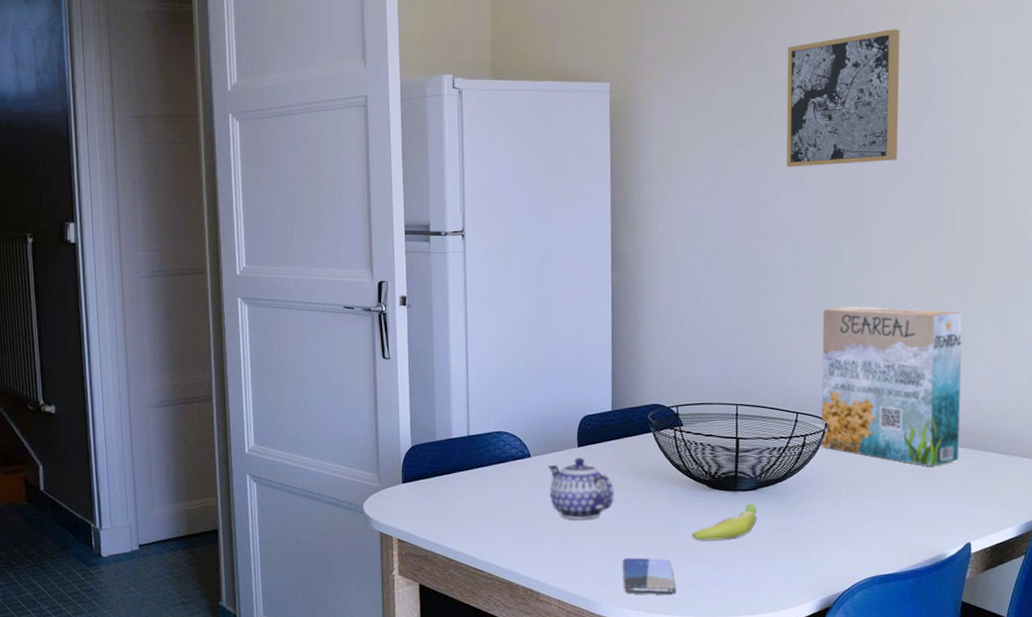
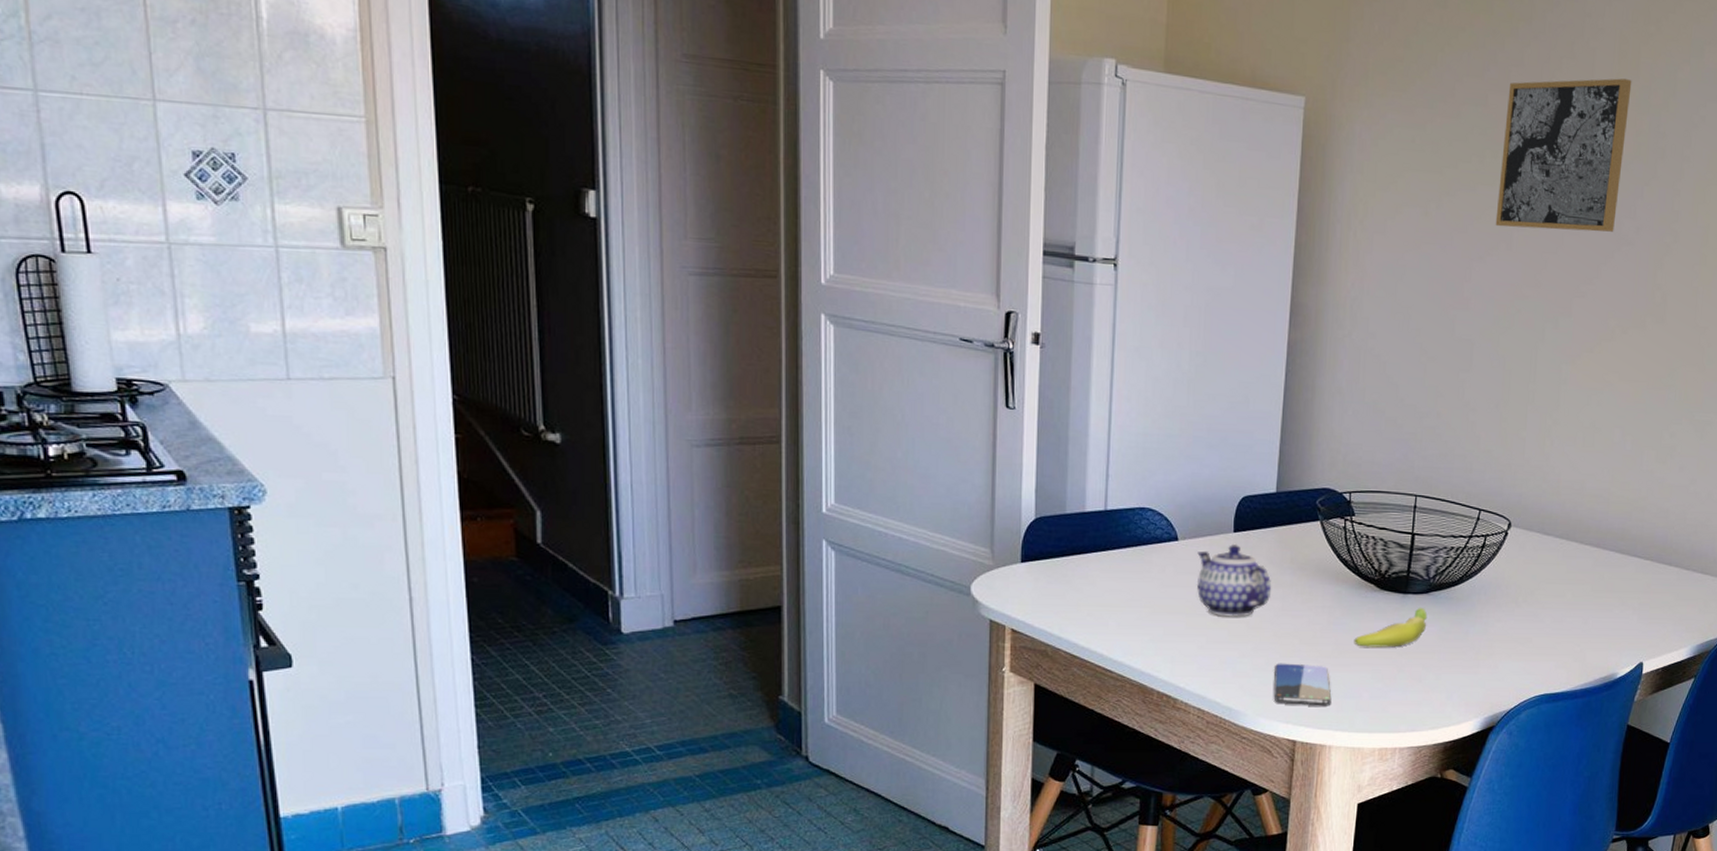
cereal box: present [821,306,963,467] -> none [1501,393,1662,578]

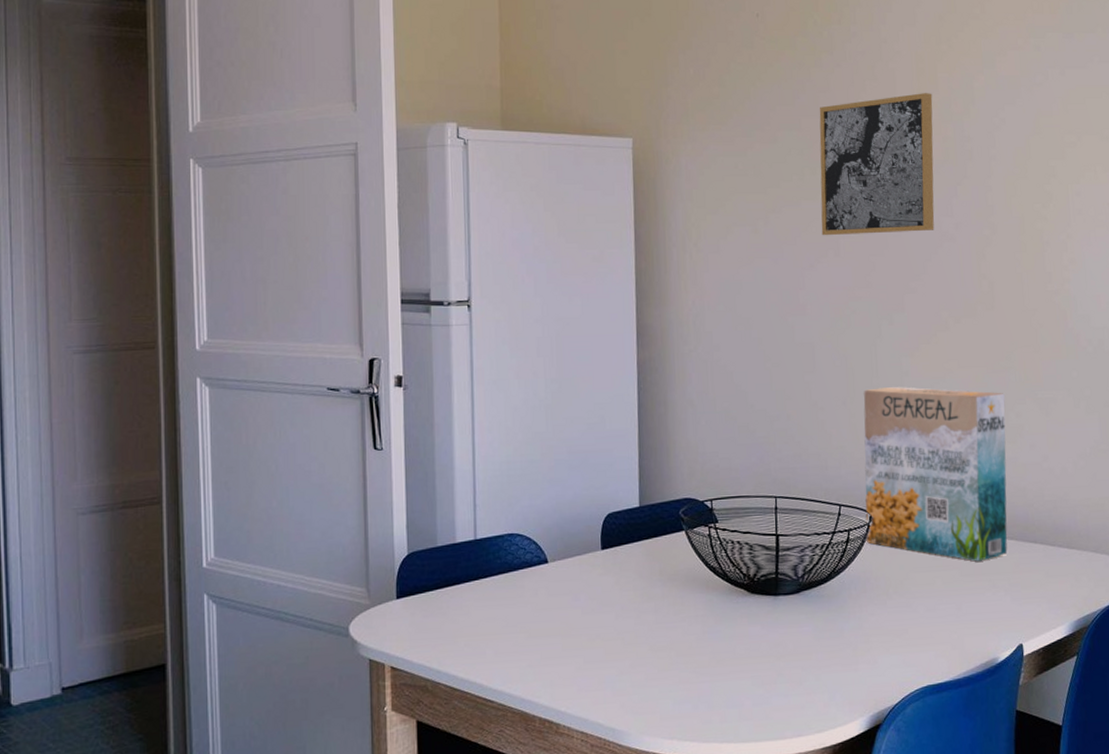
teapot: present [1197,545,1272,617] -> none [568,562,644,635]
smartphone: present [1273,663,1332,706] -> none [654,676,714,719]
banana: present [1354,607,1428,648] -> none [730,607,801,654]
cereal box: none [1501,393,1662,578] -> present [863,387,1008,562]

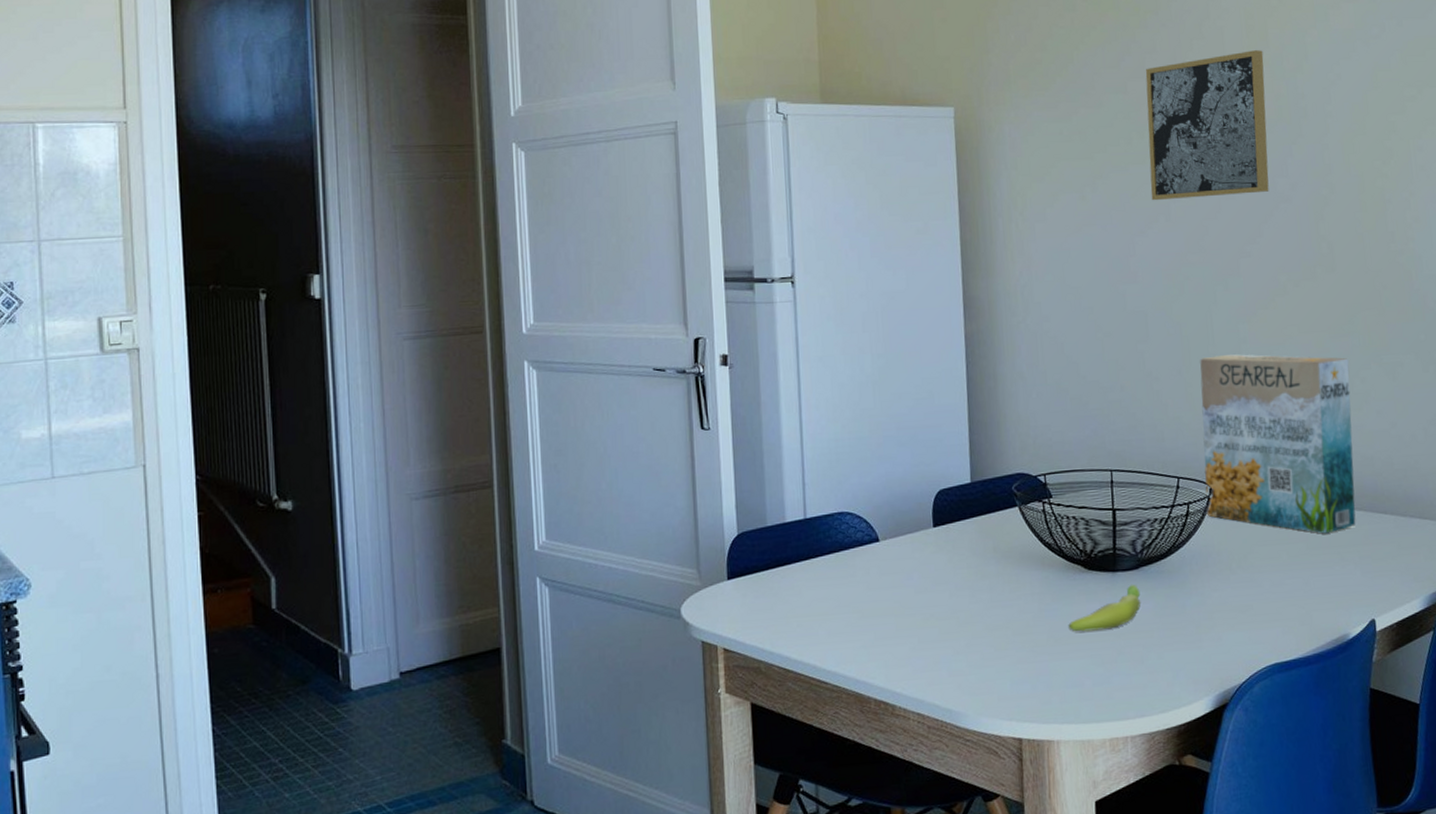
banana: none [730,607,801,654] -> present [1068,584,1141,632]

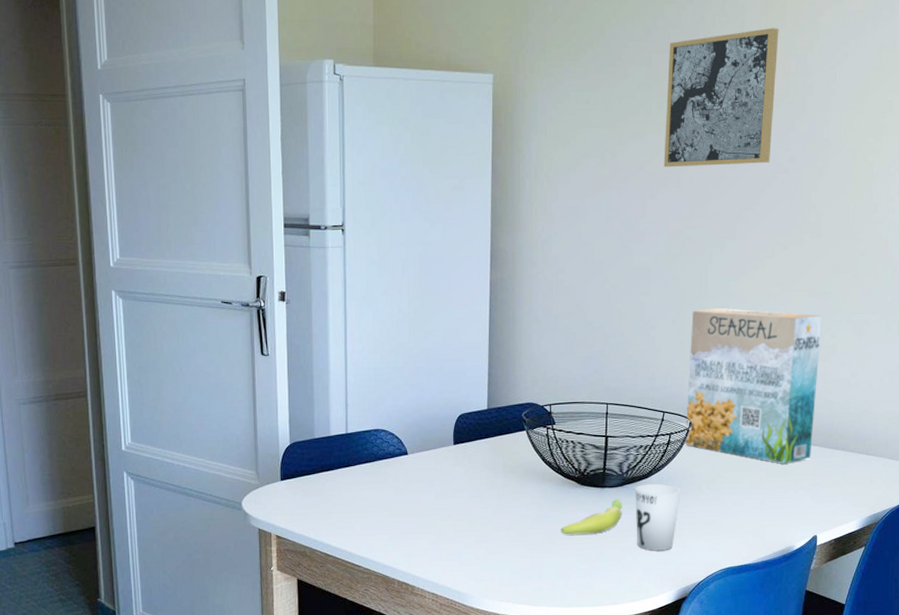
cup: none [1153,564,1208,647] -> present [635,483,681,551]

